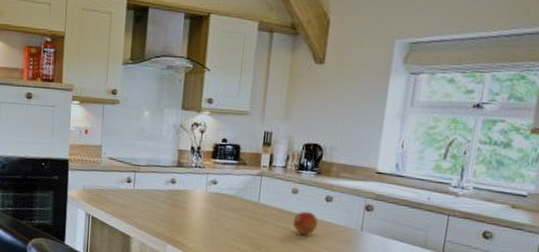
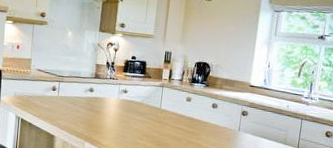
fruit: present [292,211,319,235] -> none [186,115,207,134]

